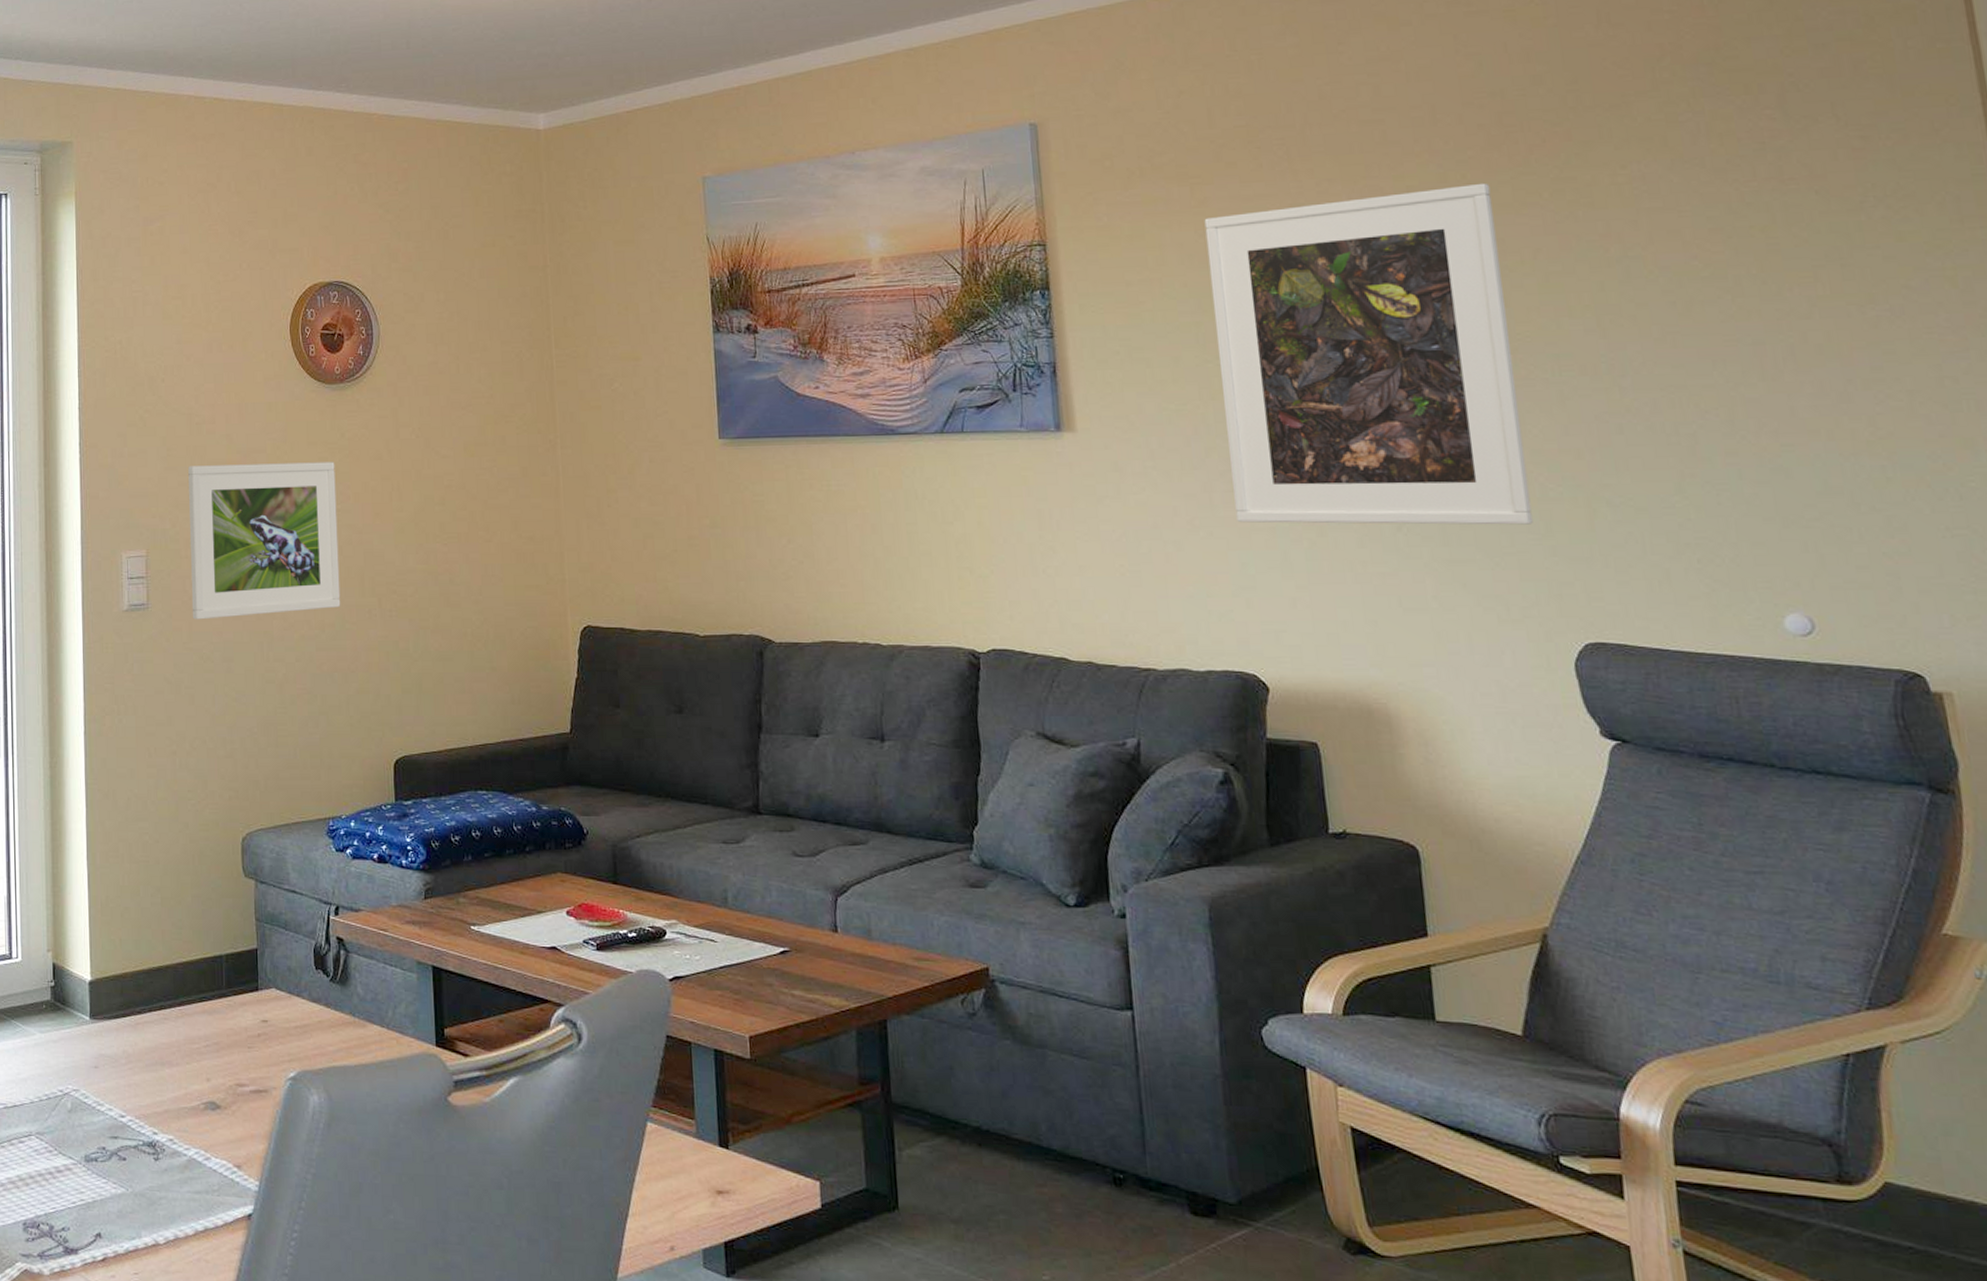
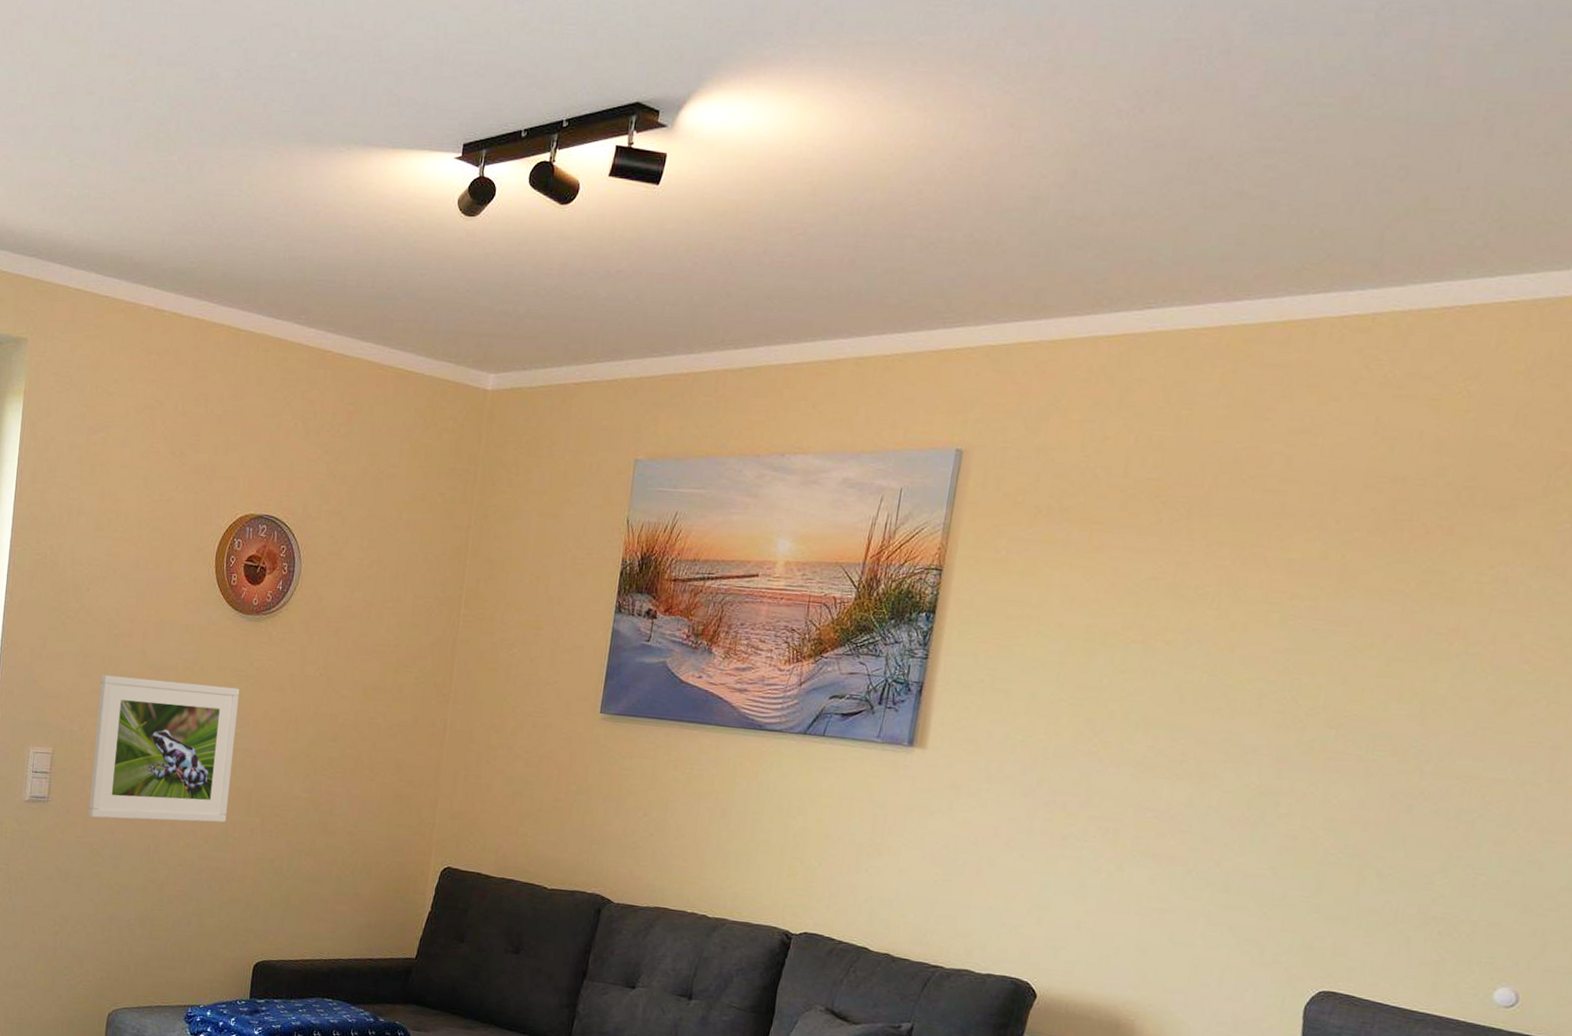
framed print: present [1204,183,1533,525] -> none [1049,564,1365,883]

